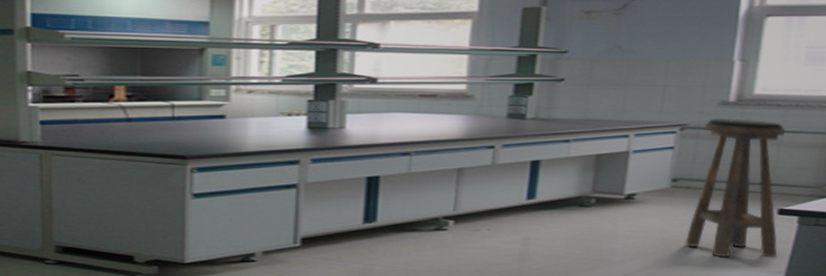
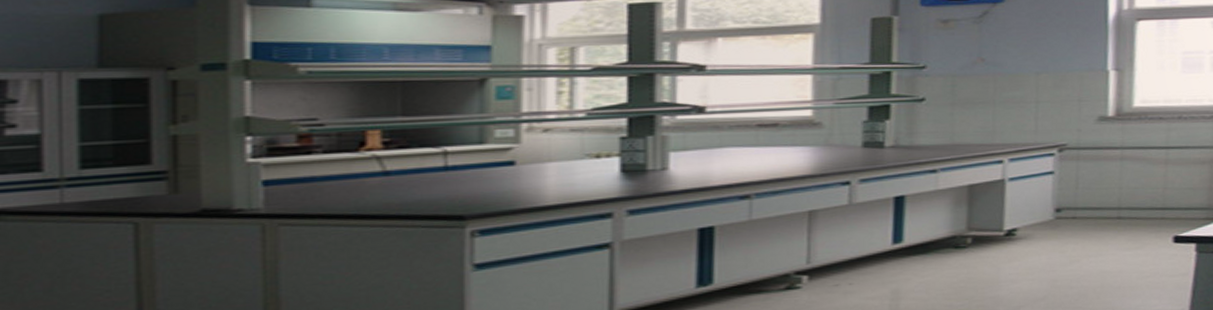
stool: present [684,117,786,259] -> none [1075,135,1178,298]

